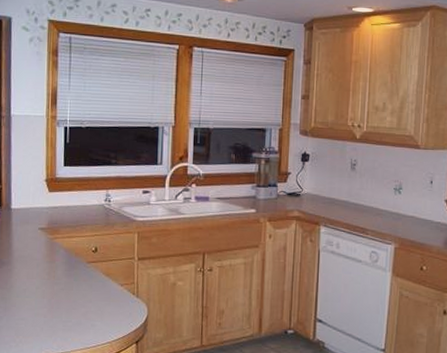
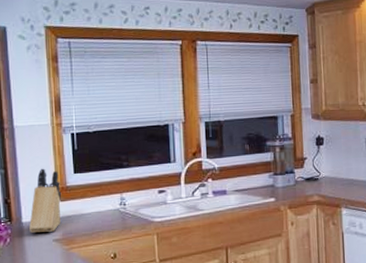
knife block: none [17,158,51,221] -> present [29,168,62,234]

